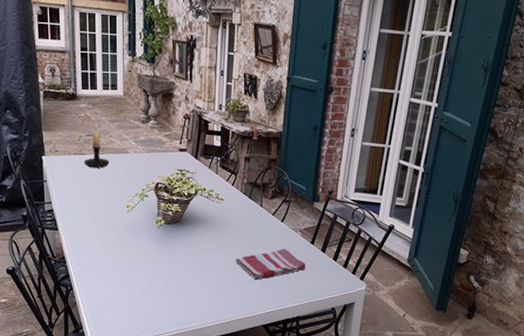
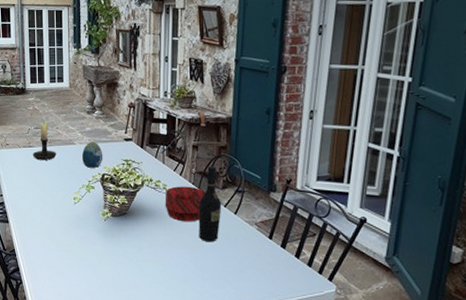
decorative egg: none [135,151,157,177] -> present [81,142,103,168]
bowl: none [217,196,255,229] -> present [165,186,205,222]
dish towel: present [235,249,306,280] -> none [186,244,264,278]
wine bottle: none [248,177,270,248] -> present [198,166,222,242]

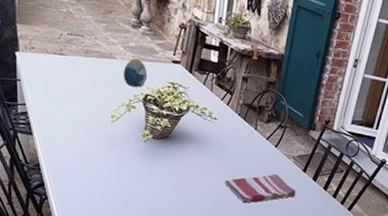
candle holder: present [32,115,57,160] -> none [64,21,94,72]
bowl: present [165,186,205,222] -> none [209,115,250,151]
dish towel: none [186,244,264,278] -> present [225,174,296,203]
wine bottle: present [198,166,222,242] -> none [239,99,265,171]

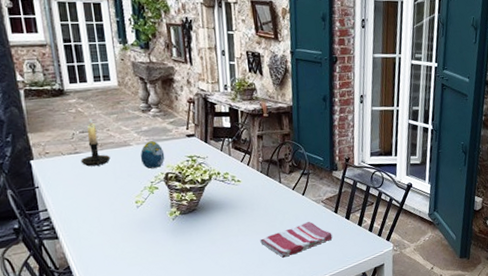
candle holder: none [64,21,94,72] -> present [80,117,111,167]

